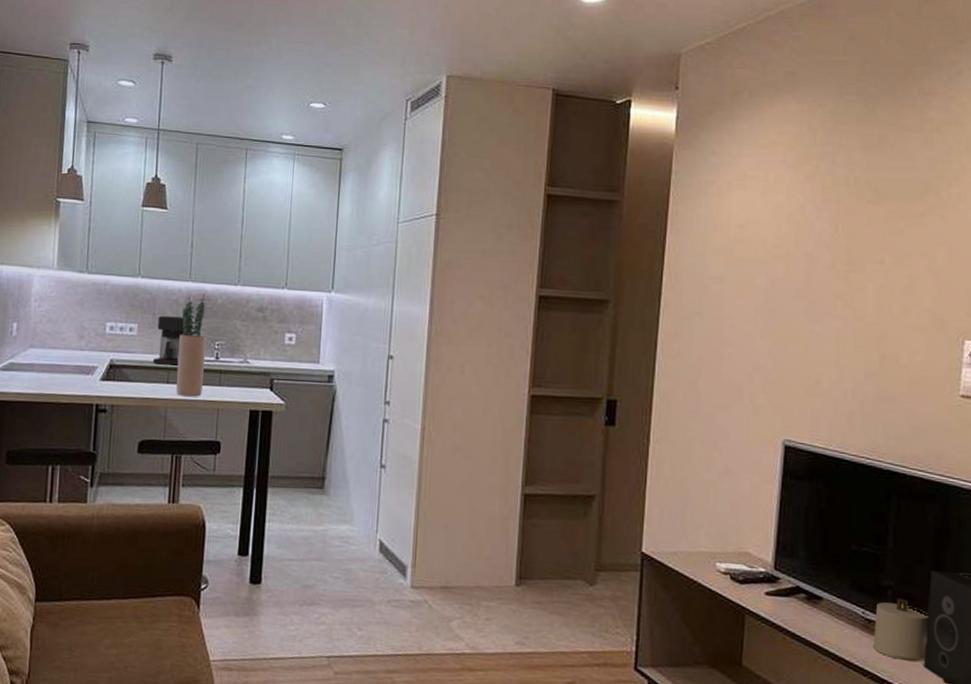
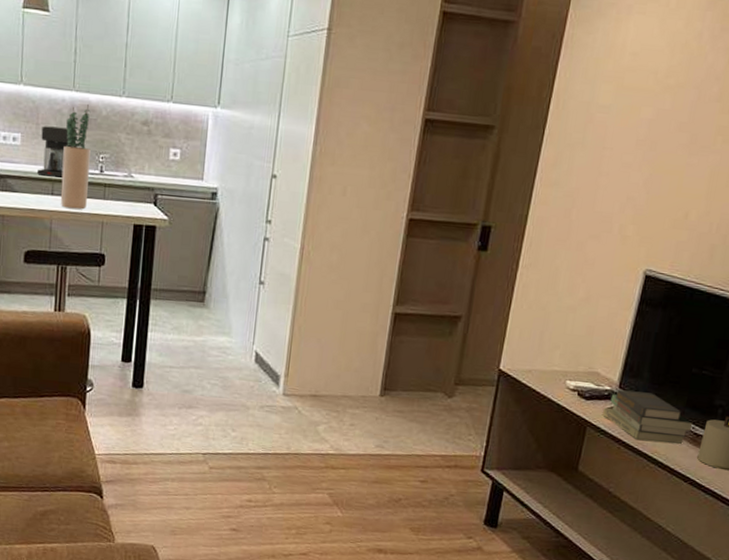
books: none [759,571,862,631] -> present [601,389,693,444]

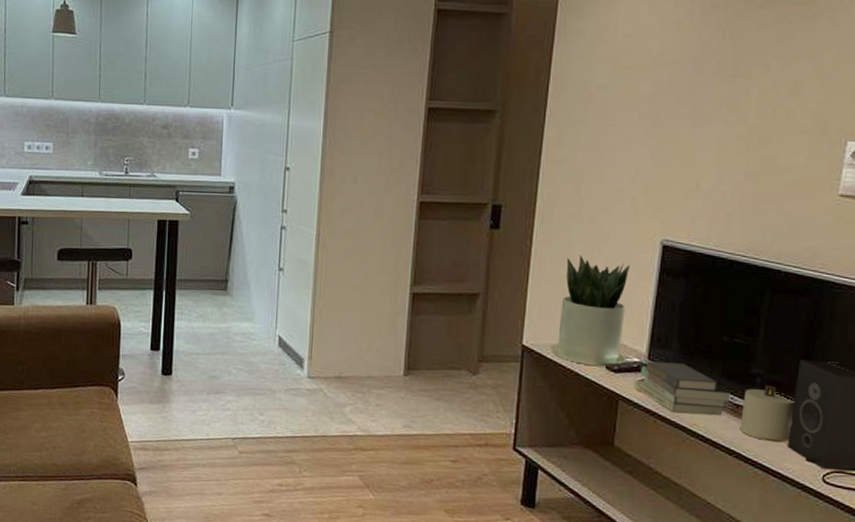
coffee maker: present [37,126,76,178] -> none [68,134,103,180]
vase: present [60,104,91,210] -> none [89,113,116,209]
planter: none [526,282,612,395] -> present [551,255,631,368]

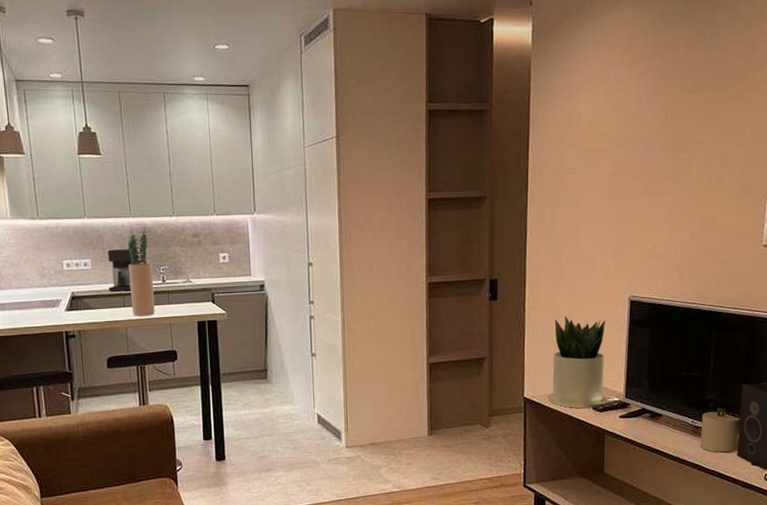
coffee maker: none [68,134,103,180] -> present [107,249,138,292]
vase: none [89,113,116,209] -> present [128,227,155,316]
books: present [633,361,731,415] -> none [615,398,692,439]

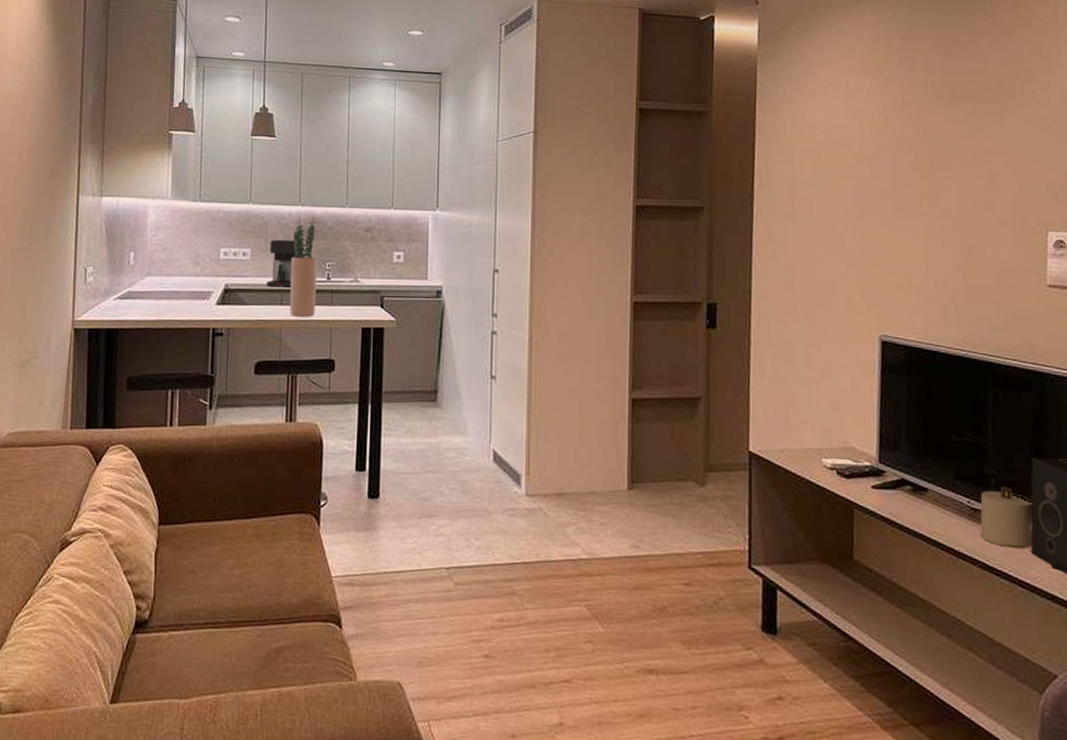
planter: present [547,316,608,409] -> none [778,354,857,473]

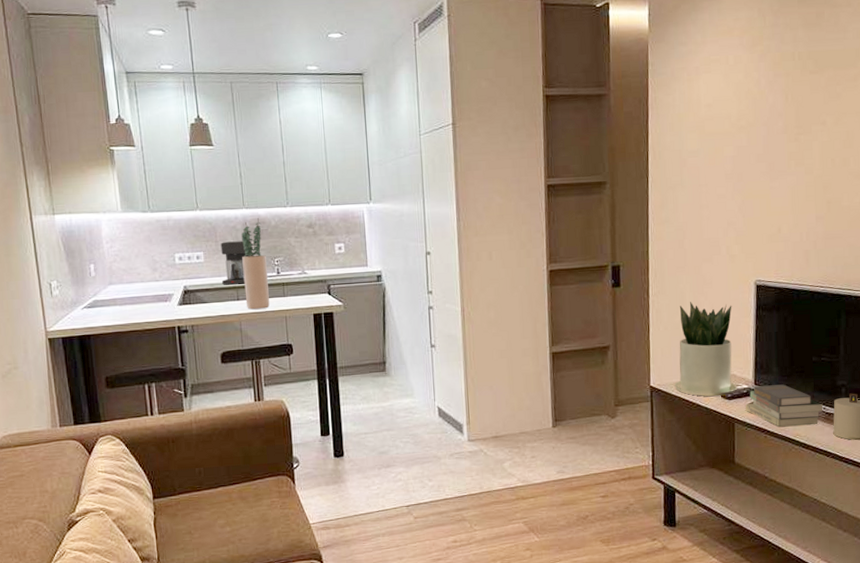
planter: none [778,354,857,473] -> present [674,302,737,397]
books: none [866,465,967,521] -> present [745,384,823,427]

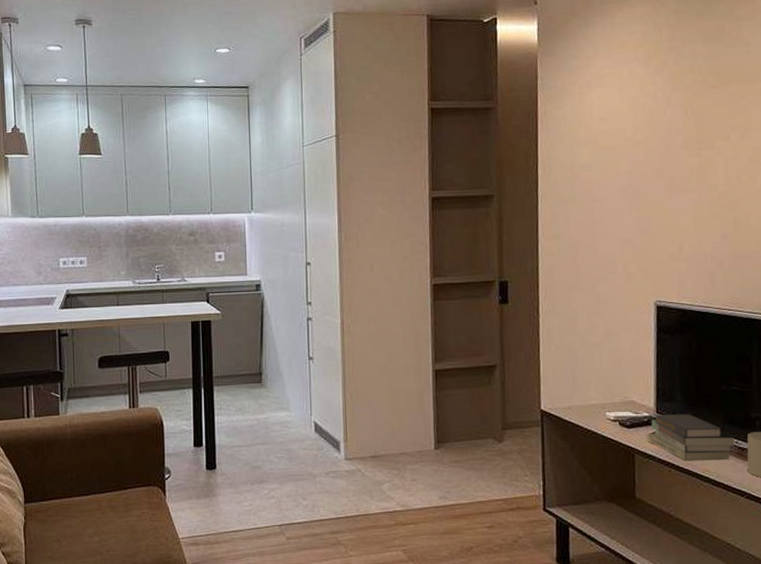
coffee maker: present [220,241,252,285] -> none [103,247,134,290]
vase: present [241,218,270,310] -> none [124,225,148,315]
planter: present [674,302,737,397] -> none [567,321,637,424]

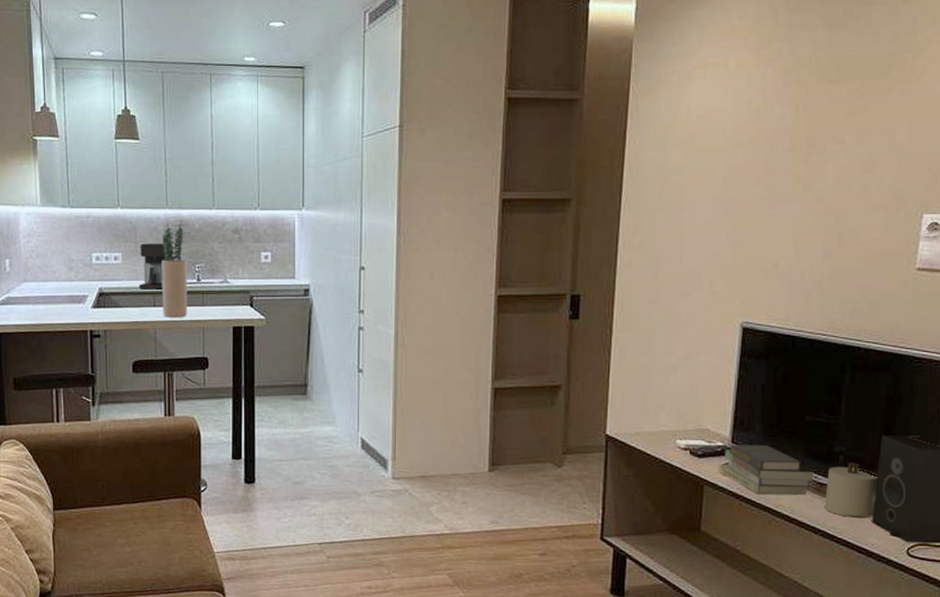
coffee maker: none [103,247,134,290] -> present [139,243,172,290]
vase: none [124,225,148,315] -> present [162,220,187,318]

